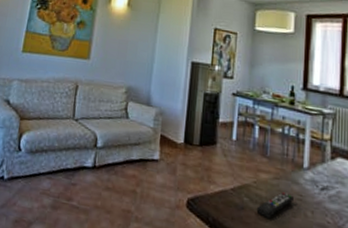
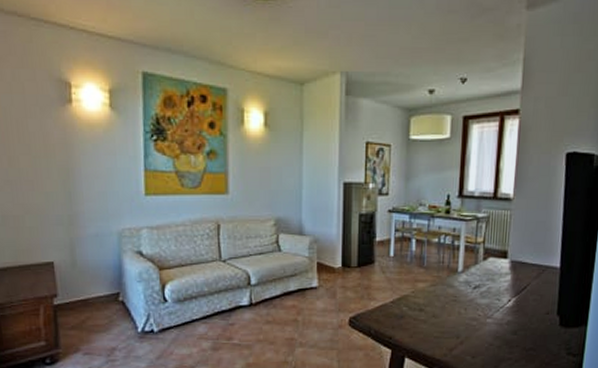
remote control: present [256,192,295,218] -> none [415,296,450,321]

